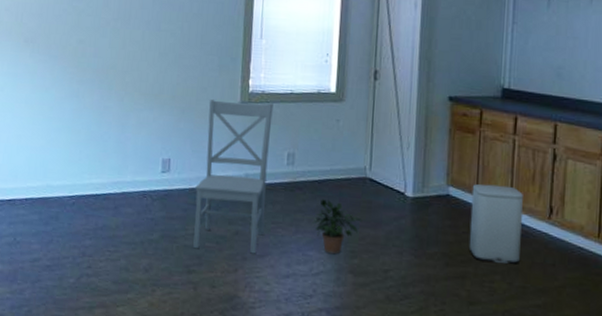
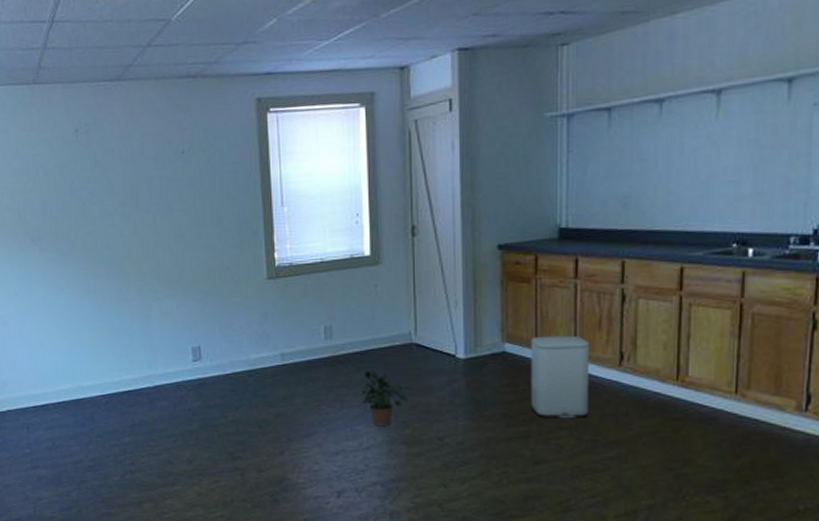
chair: present [193,98,273,254] -> none [230,275,307,435]

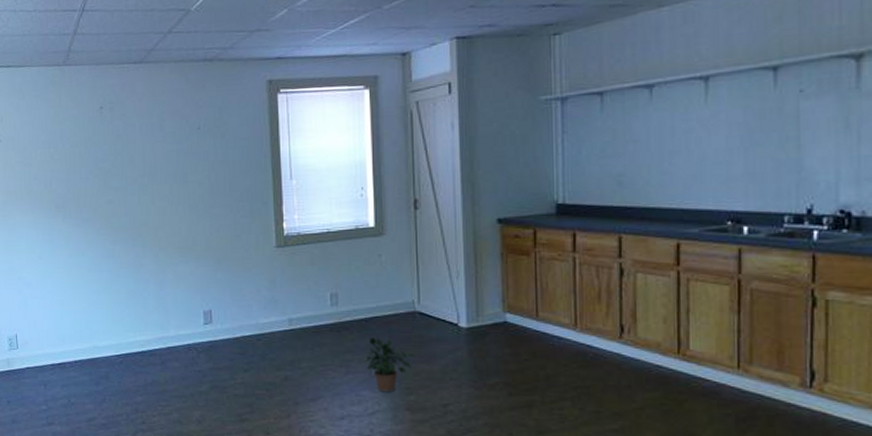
pedal bin: present [530,335,589,419] -> none [531,307,590,390]

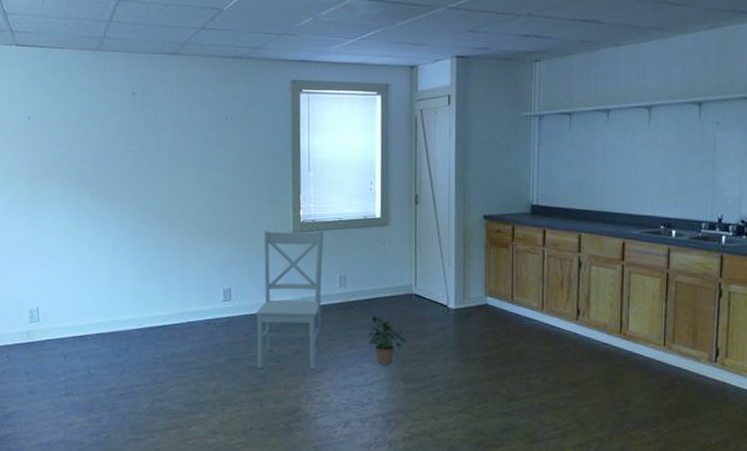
chair: none [239,244,314,398] -> present [256,230,324,370]

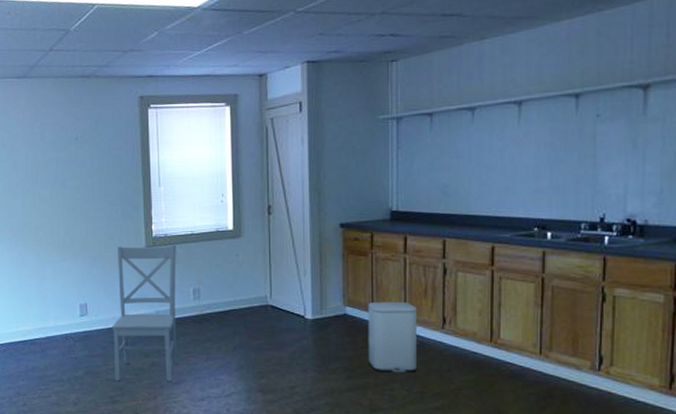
potted plant: present [365,316,411,365] -> none [221,328,267,377]
pedal bin: none [506,292,553,363] -> present [367,301,417,373]

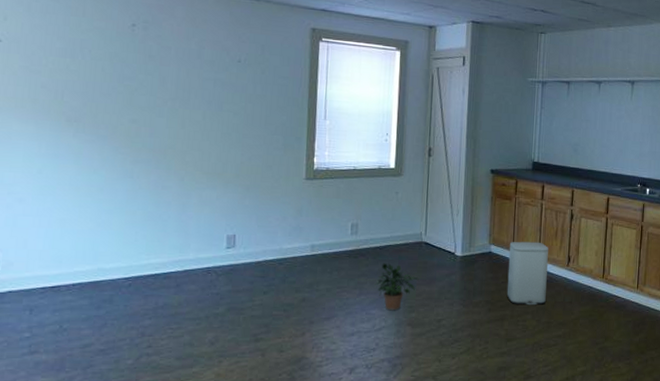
chair: present [112,245,178,382] -> none [260,176,337,318]
potted plant: none [221,328,267,377] -> present [375,263,419,311]

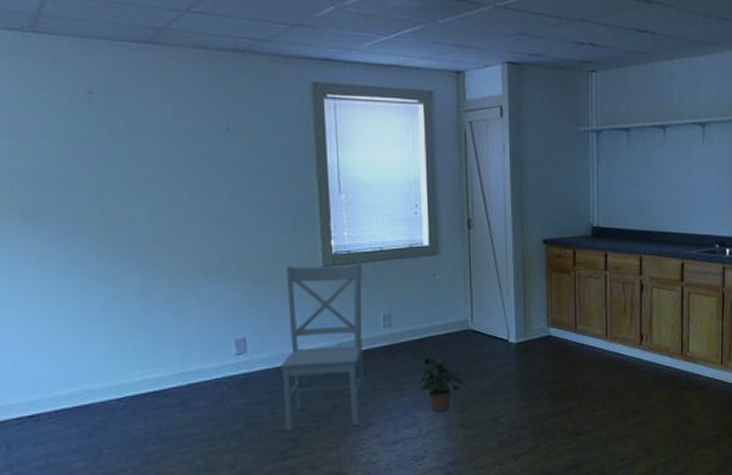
chair: none [260,176,337,318] -> present [280,263,365,433]
pedal bin: present [506,241,548,306] -> none [571,319,617,394]

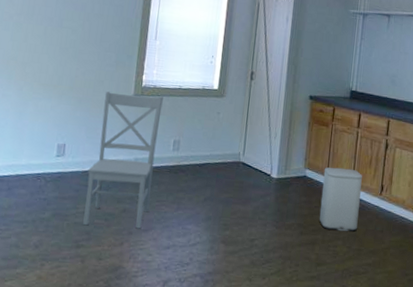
potted plant: present [417,357,469,412] -> none [192,180,235,228]
pedal bin: none [571,319,617,394] -> present [319,167,362,232]

